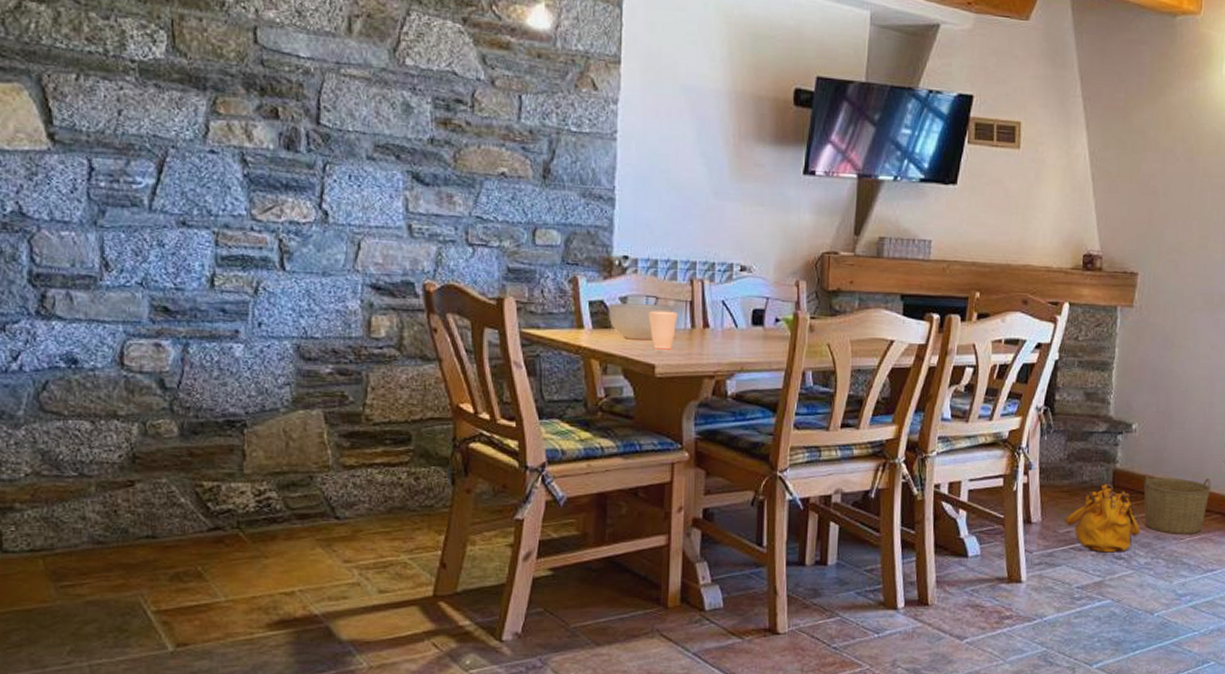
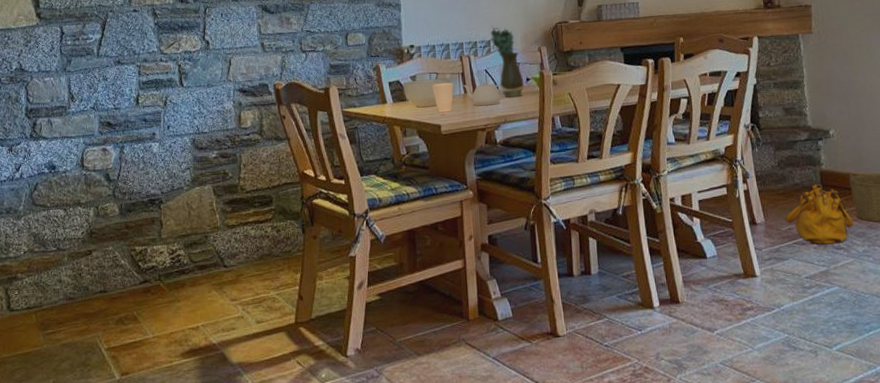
teapot: none [690,316,746,348] -> present [462,81,506,106]
vase: none [733,245,772,342] -> present [490,26,525,99]

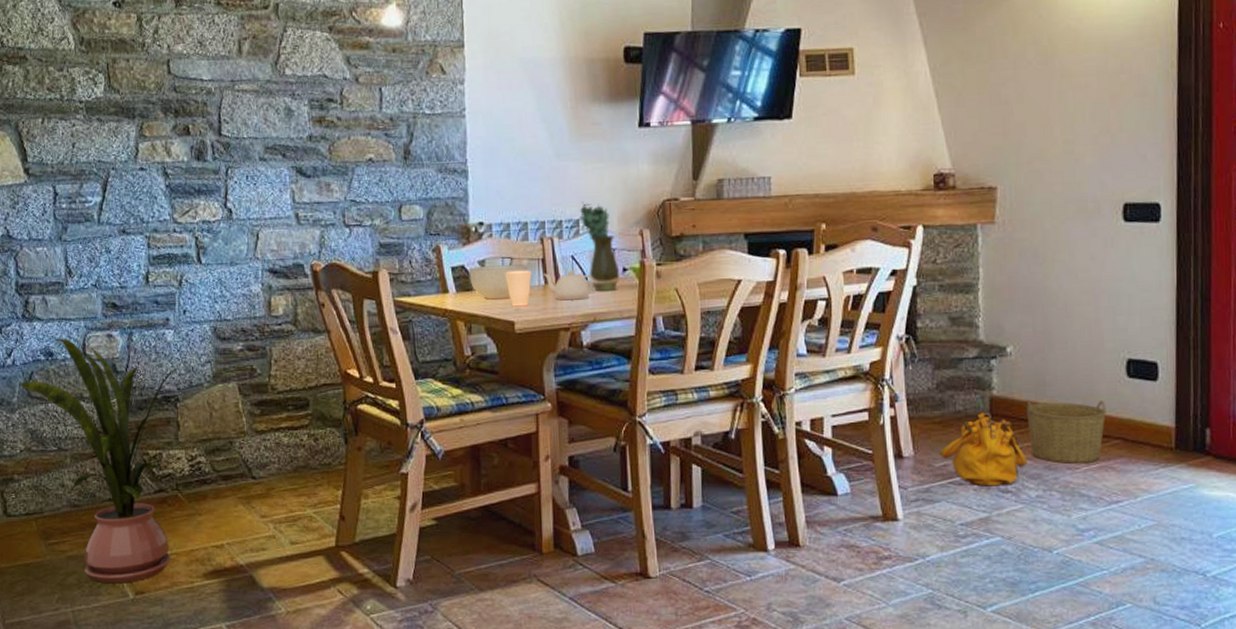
house plant: none [24,153,163,367] -> present [18,338,179,584]

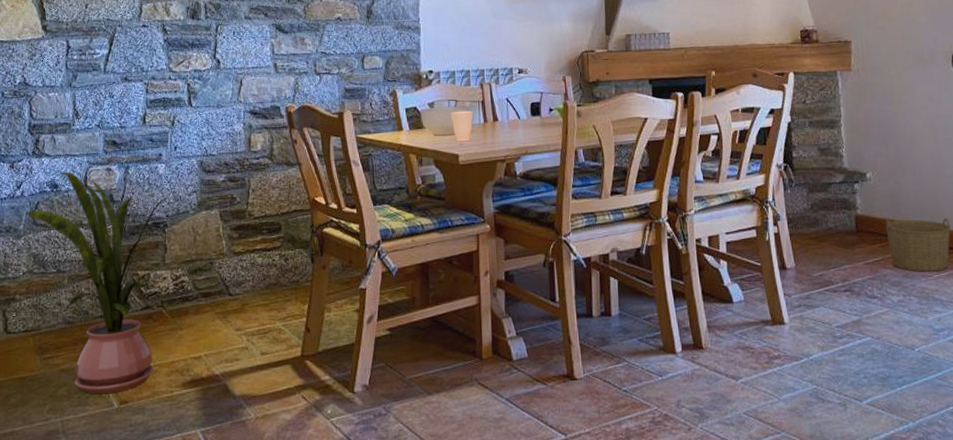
teapot: present [542,270,596,301] -> none [482,111,527,137]
vase: present [579,202,620,292] -> none [513,53,547,129]
handbag: present [939,411,1028,486] -> none [816,228,890,293]

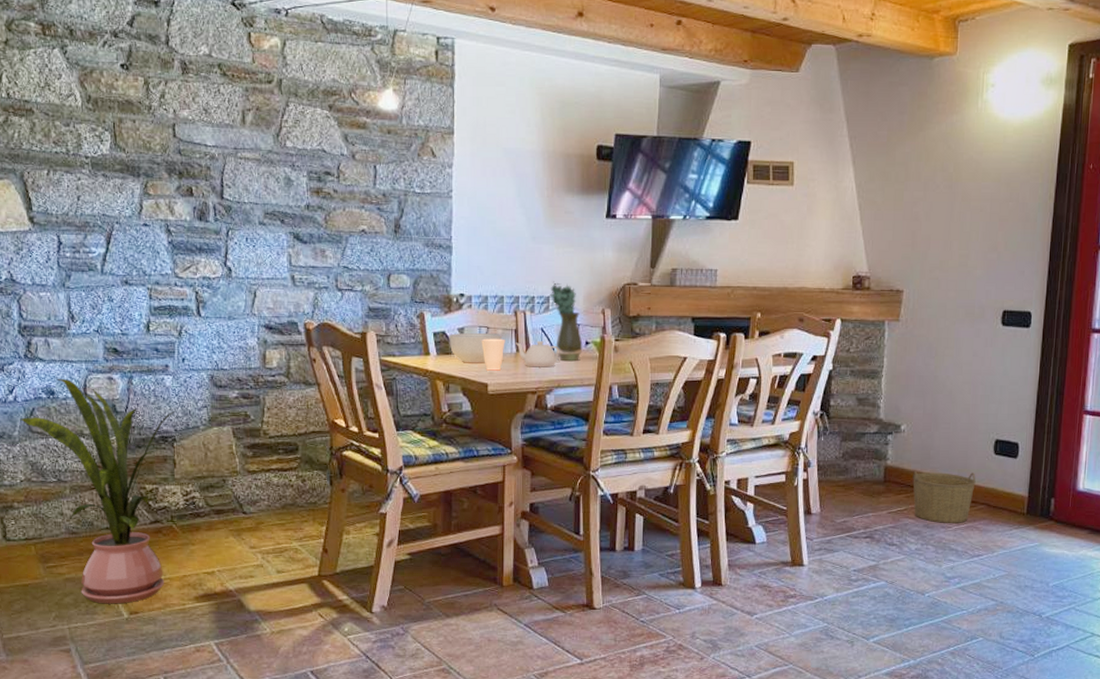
teapot: none [482,111,527,137] -> present [515,341,561,368]
vase: none [513,53,547,129] -> present [550,281,583,362]

